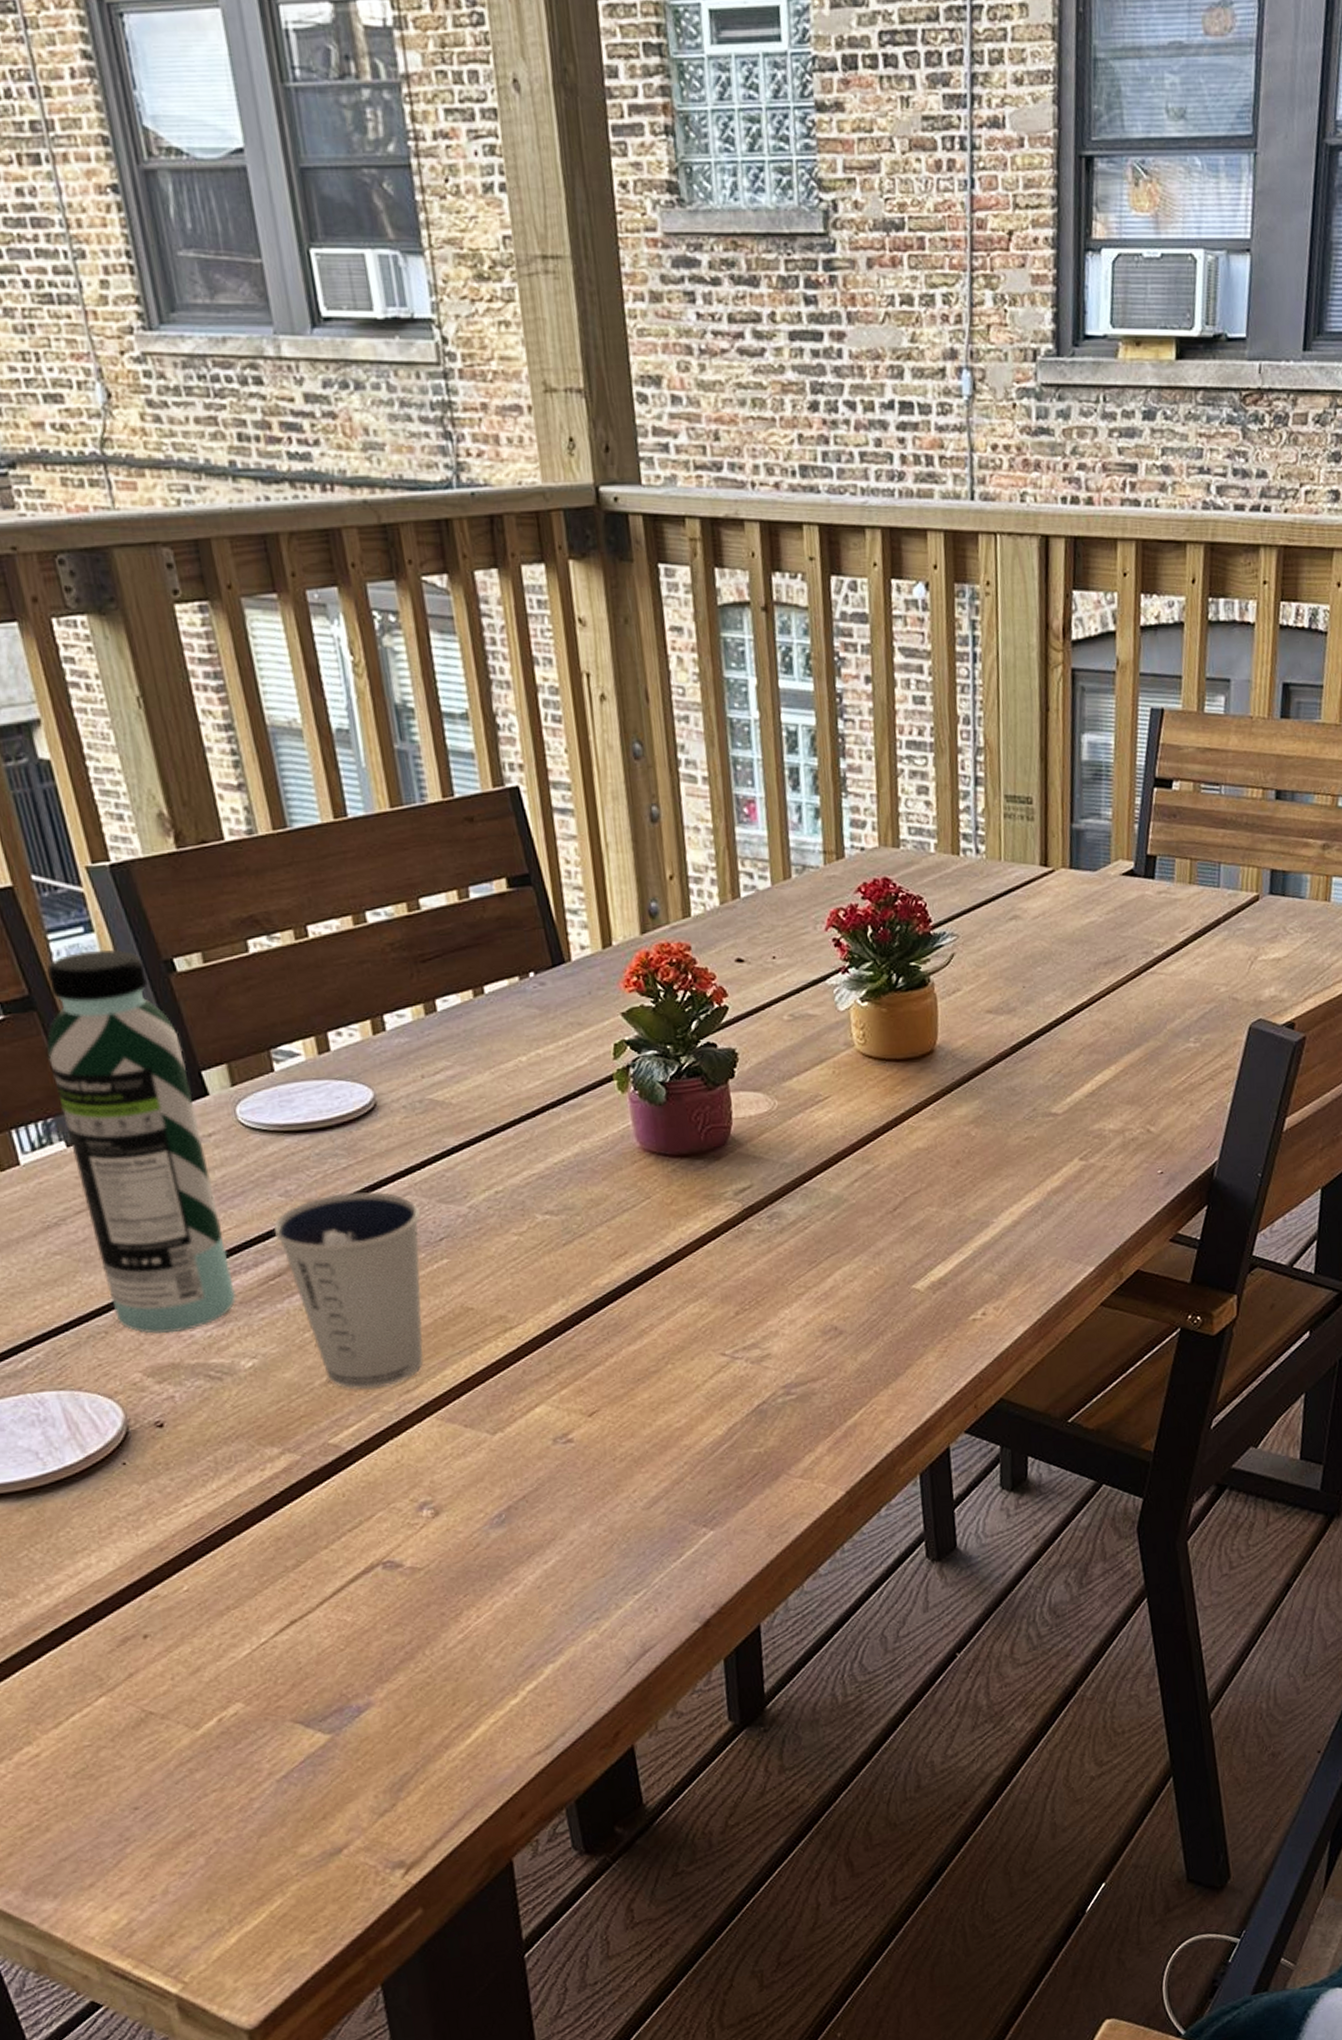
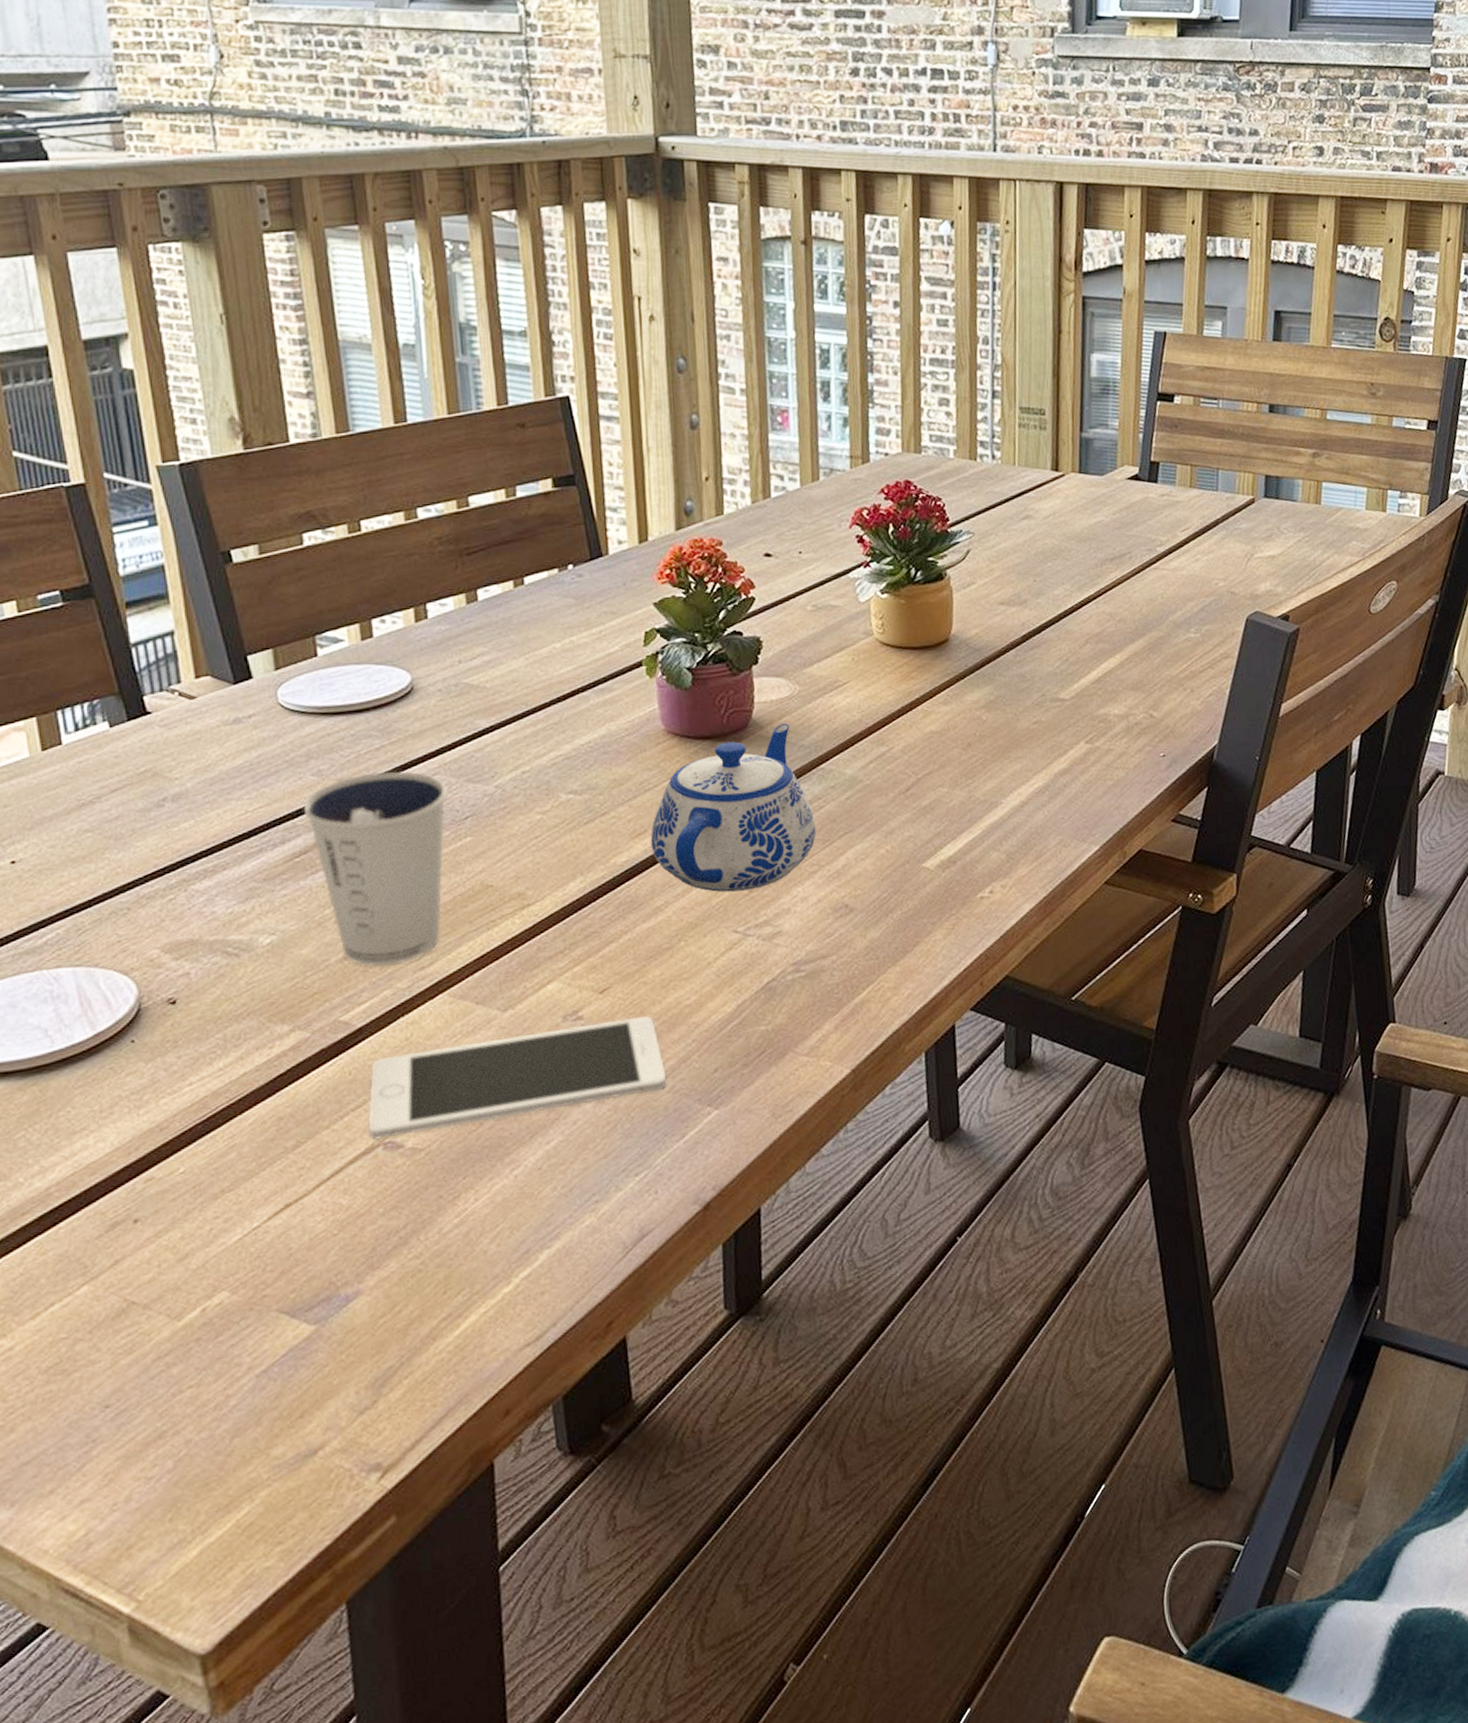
water bottle: present [46,949,237,1334] -> none [101,541,262,910]
cell phone: none [364,1438,662,1560] -> present [368,1015,667,1140]
teapot: none [631,1140,802,1315] -> present [650,723,817,893]

